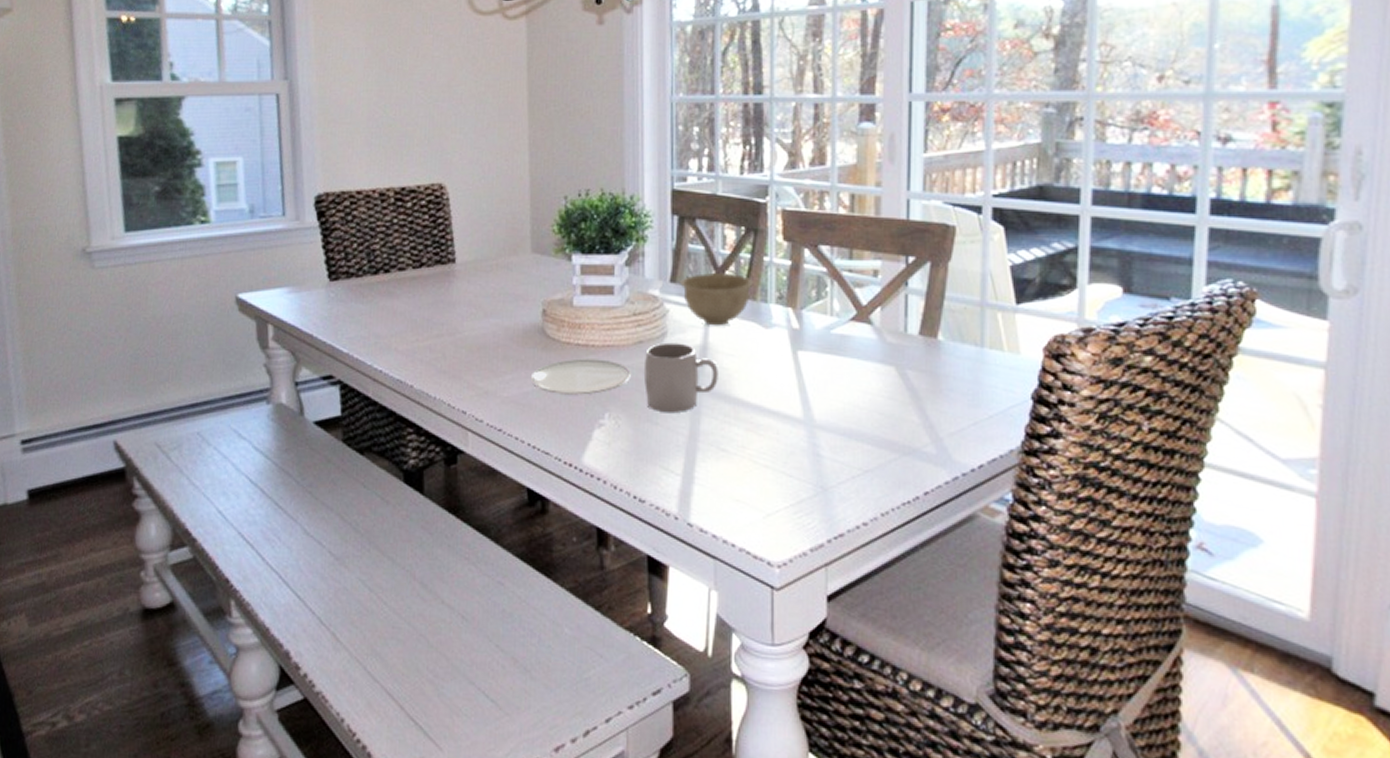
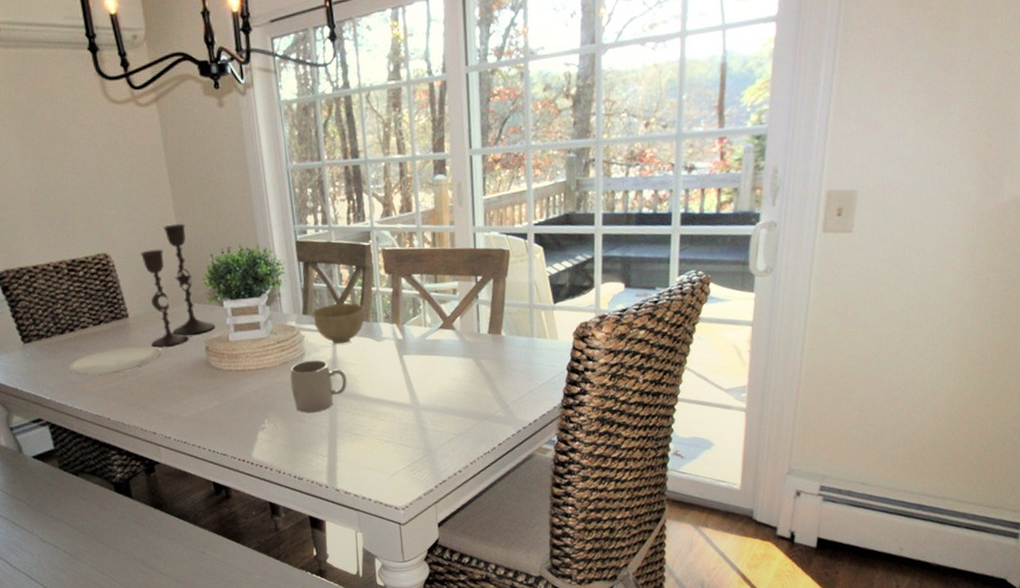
plate: none [376,298,487,330] -> present [69,345,161,376]
candlestick: none [477,156,559,304] -> present [140,223,216,347]
plate: present [531,358,631,395] -> none [204,379,281,410]

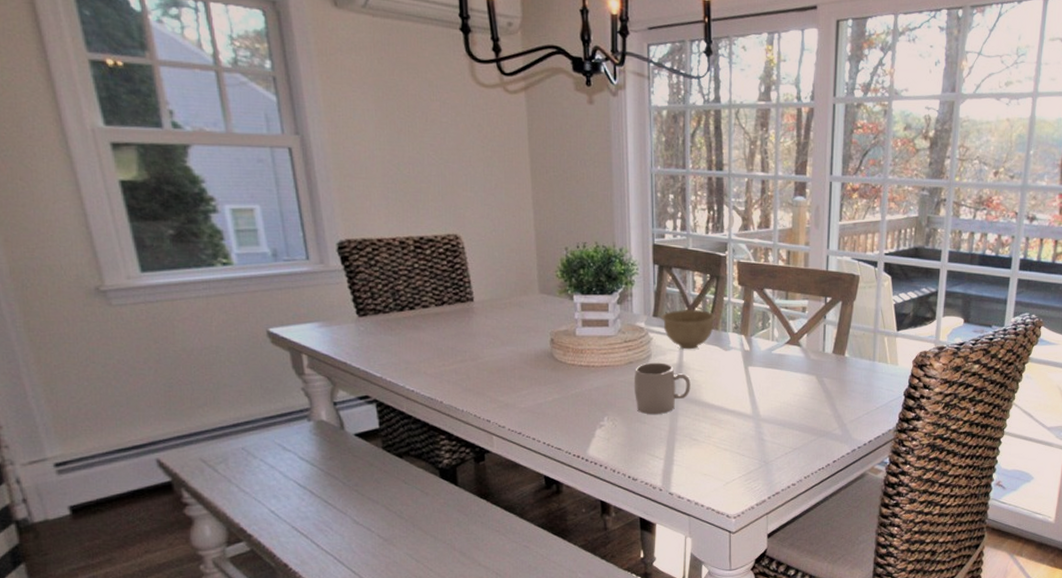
plate: present [69,345,161,376] -> none [404,330,504,356]
candlestick: present [140,223,216,347] -> none [492,213,563,335]

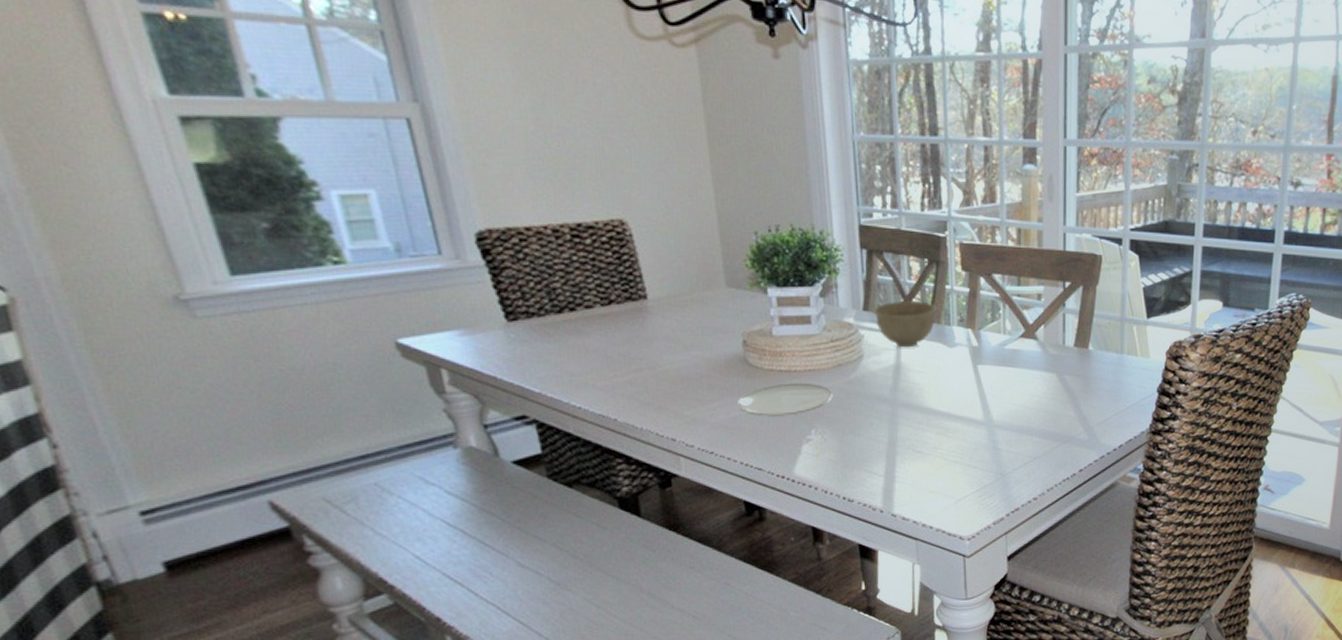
plate: none [544,376,624,404] -> present [738,382,833,416]
mug: present [633,362,691,414] -> none [844,364,911,424]

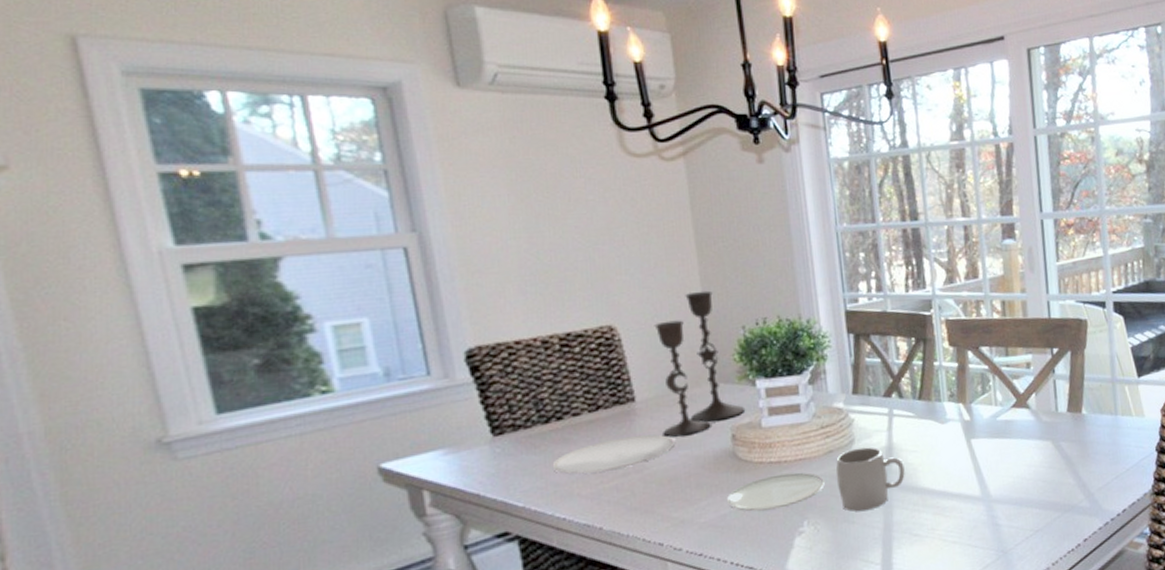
plate: none [566,333,687,366] -> present [552,434,675,475]
candlestick: none [665,191,757,337] -> present [654,290,746,437]
mug: none [844,364,911,424] -> present [835,447,905,511]
bowl: present [872,301,938,348] -> none [861,380,927,429]

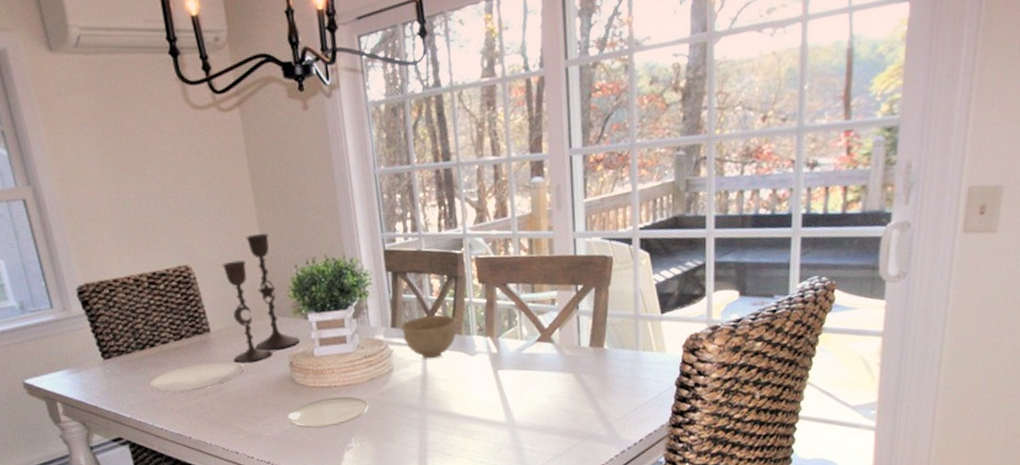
mug: present [835,447,905,511] -> none [377,375,438,431]
bowl: none [861,380,927,429] -> present [399,315,458,359]

